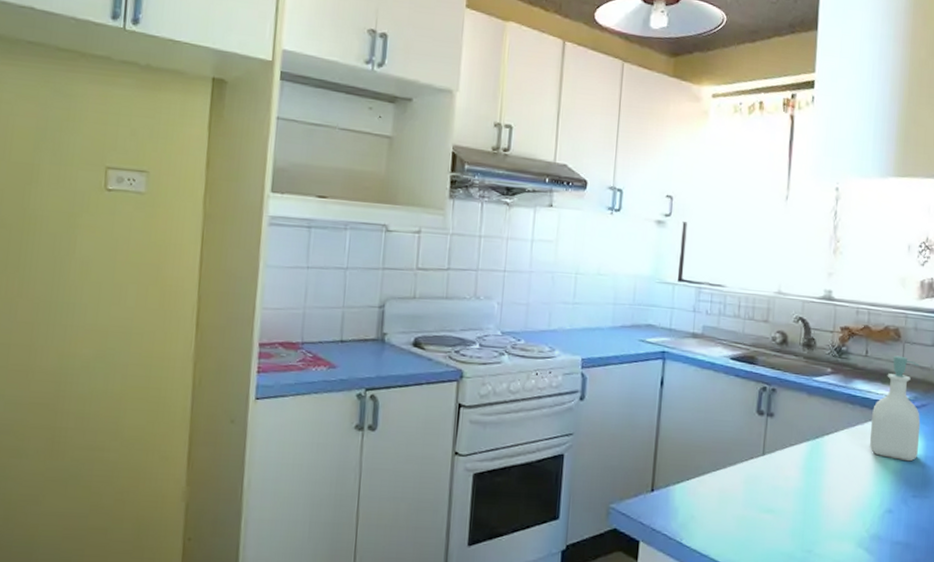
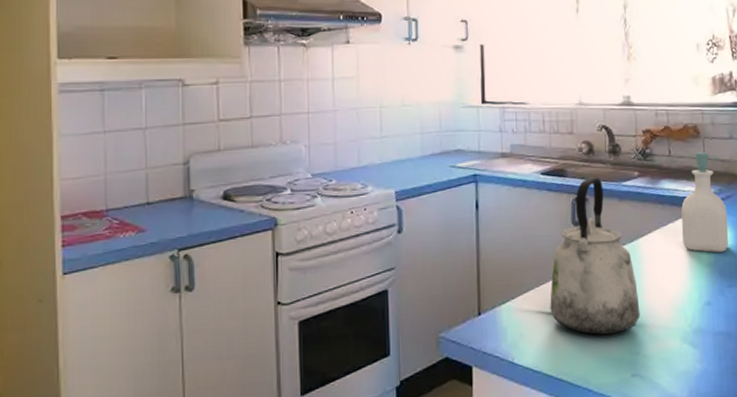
kettle: none [724,368,817,529] -> present [550,177,640,335]

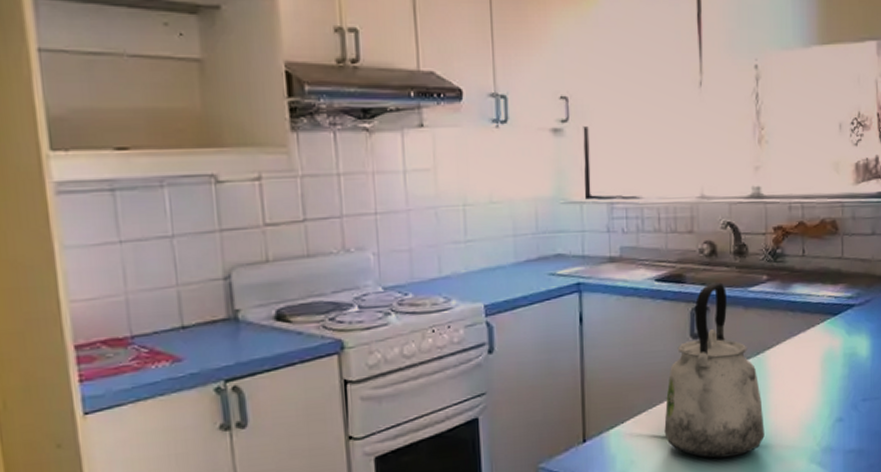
soap bottle: present [681,151,729,253] -> none [813,250,866,364]

